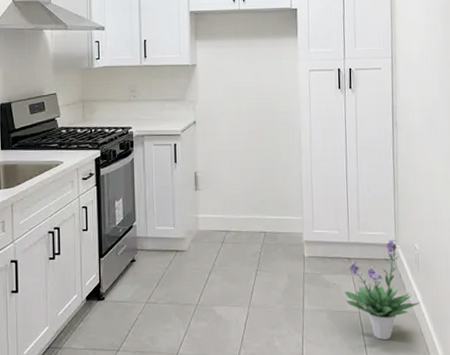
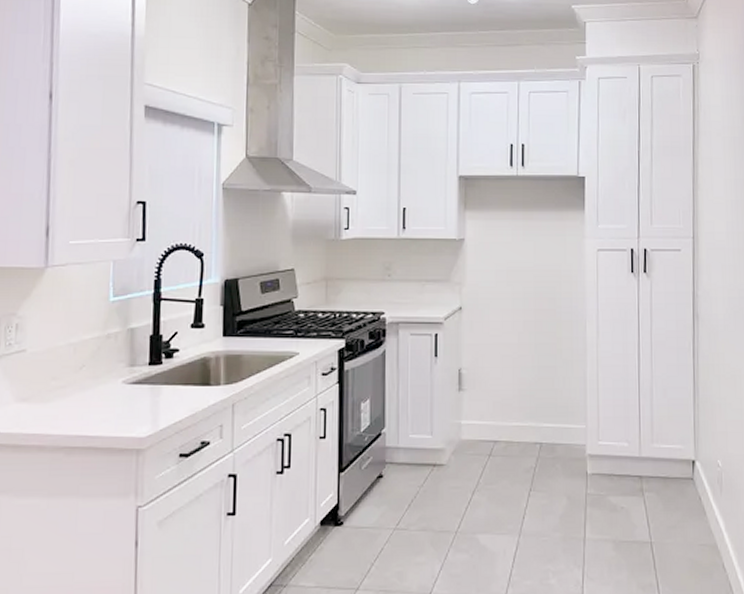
potted plant: present [344,238,420,340] -> none [633,452,723,577]

